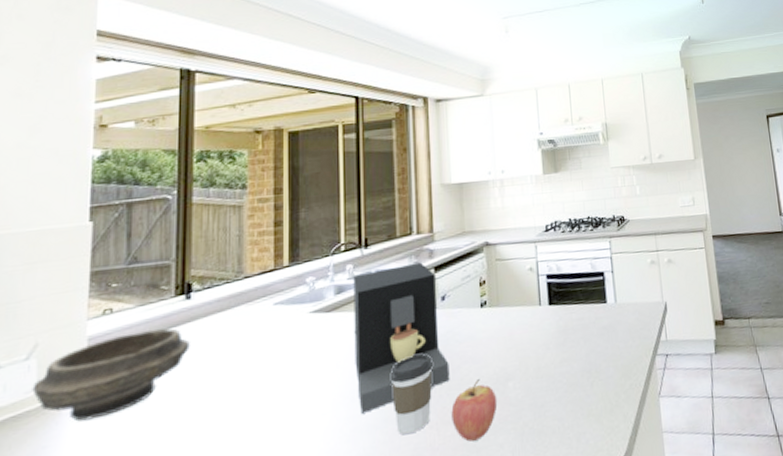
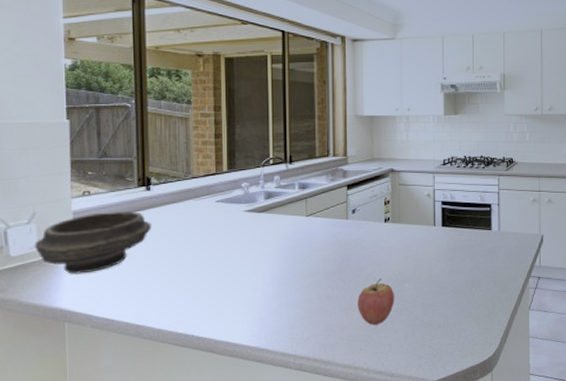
coffee maker: present [353,262,450,414] -> none [280,180,357,294]
coffee cup: present [390,354,433,435] -> none [309,254,344,314]

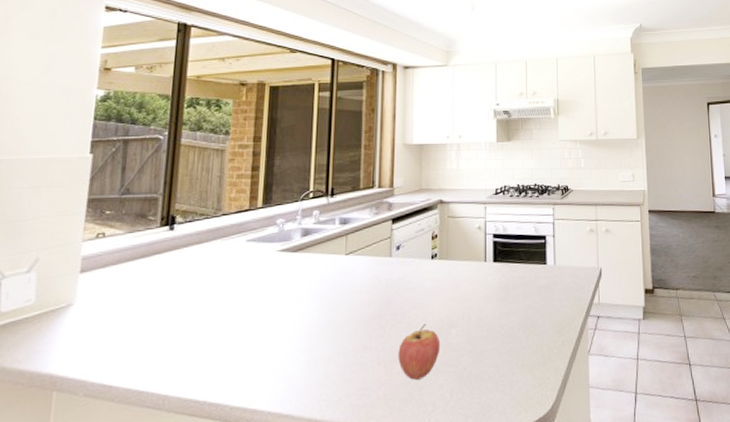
bowl: present [34,212,153,274] -> none [31,255,172,331]

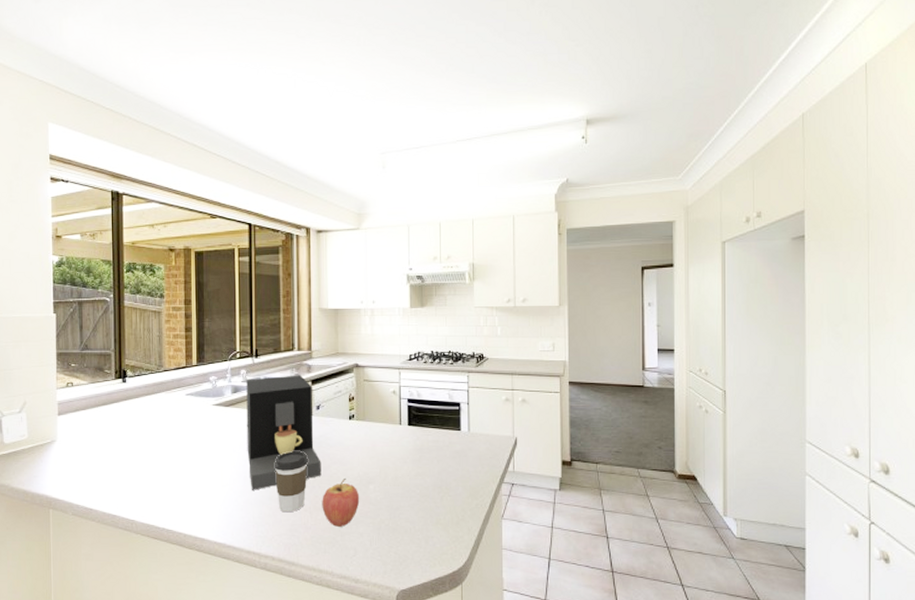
coffee maker: none [315,213,399,346] -> present [246,375,322,490]
coffee cup: none [345,297,385,369] -> present [274,451,308,513]

